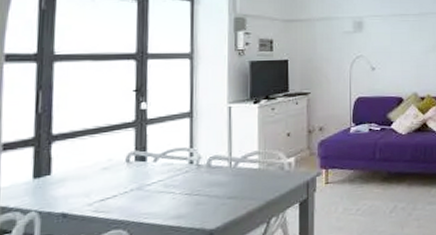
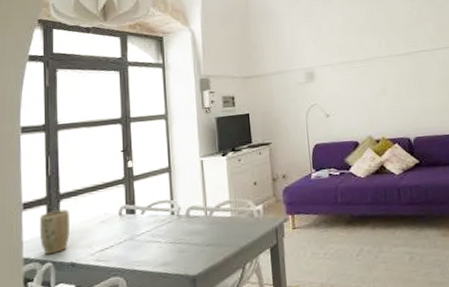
plant pot: none [22,152,63,203] -> present [39,209,69,254]

